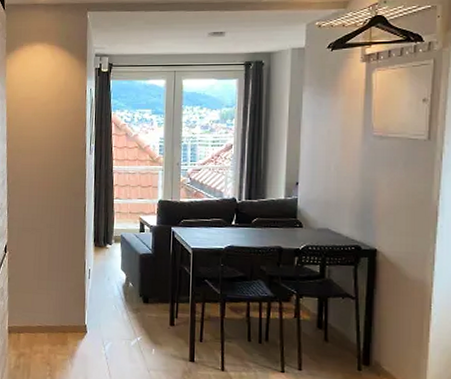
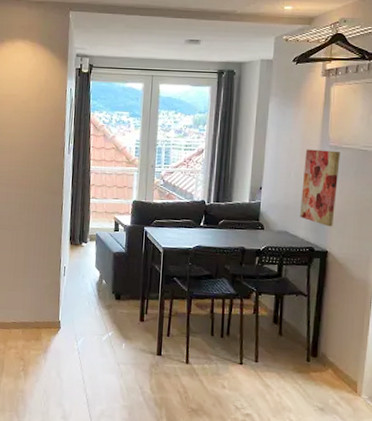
wall art: none [342,140,387,223] -> present [299,149,340,227]

